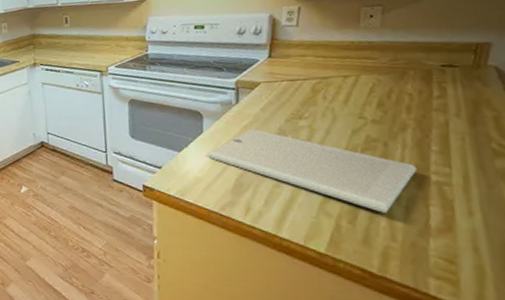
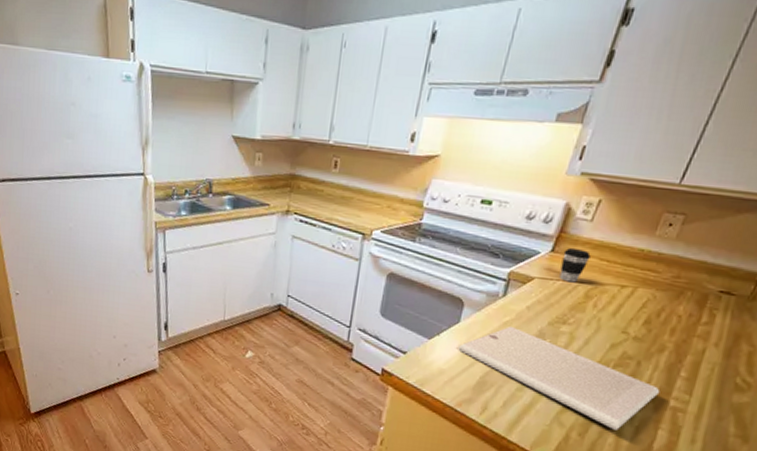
coffee cup: none [280,51,306,81] -> present [559,248,591,283]

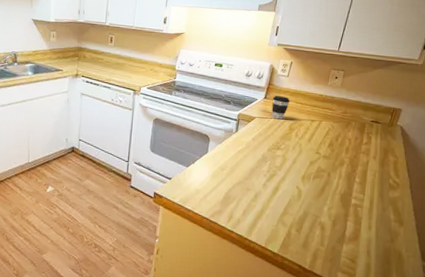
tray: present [458,325,660,430] -> none [208,153,345,225]

